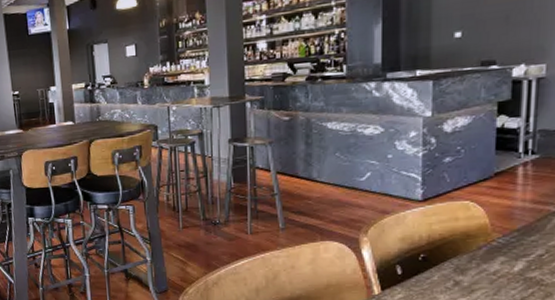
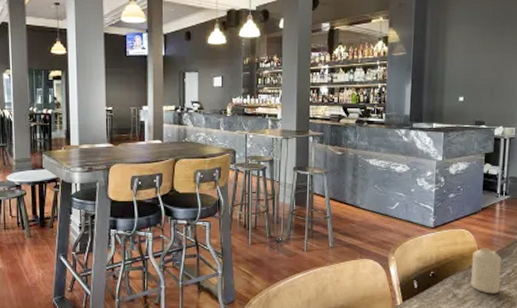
candle: none [481,223,528,281] -> present [471,248,501,294]

